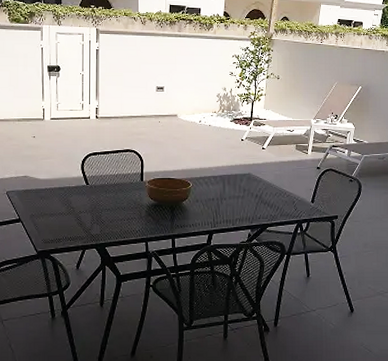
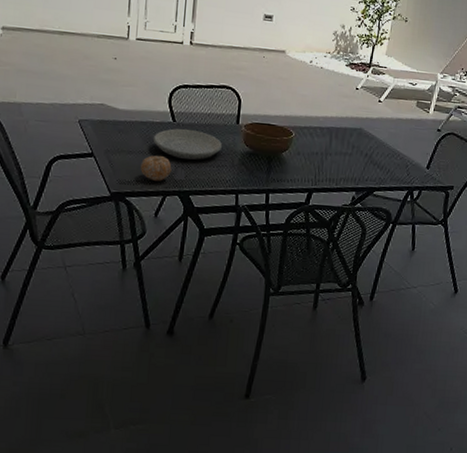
fruit: none [62,214,88,237] -> present [141,155,172,181]
plate: none [70,189,130,217] -> present [153,128,222,160]

